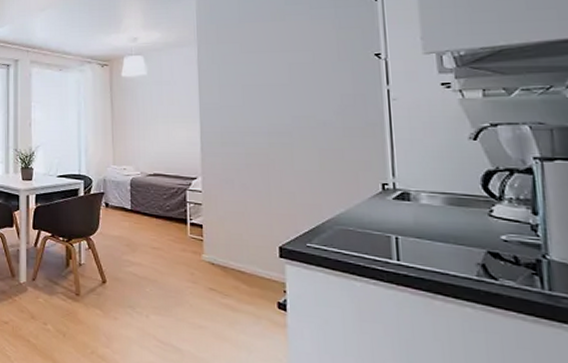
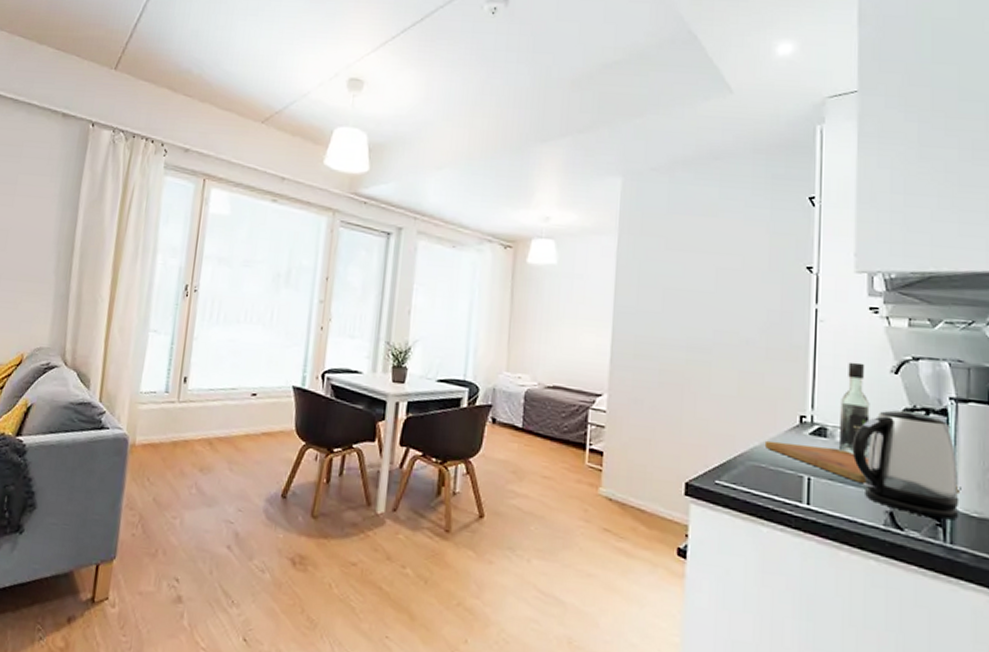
cutting board: none [349,207,554,246] -> present [764,440,960,495]
bottle: none [421,133,454,215] -> present [838,362,870,456]
kettle: none [436,173,556,269] -> present [852,410,960,520]

